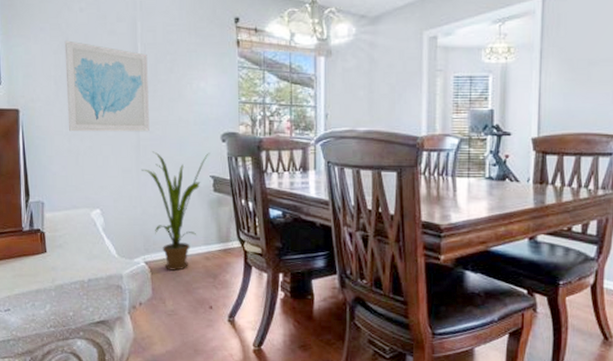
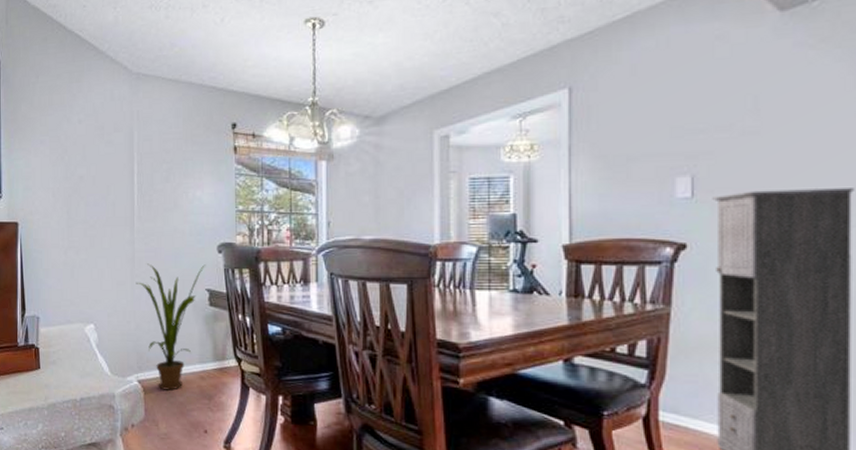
wall art: present [64,40,150,132] -> none [63,152,145,244]

